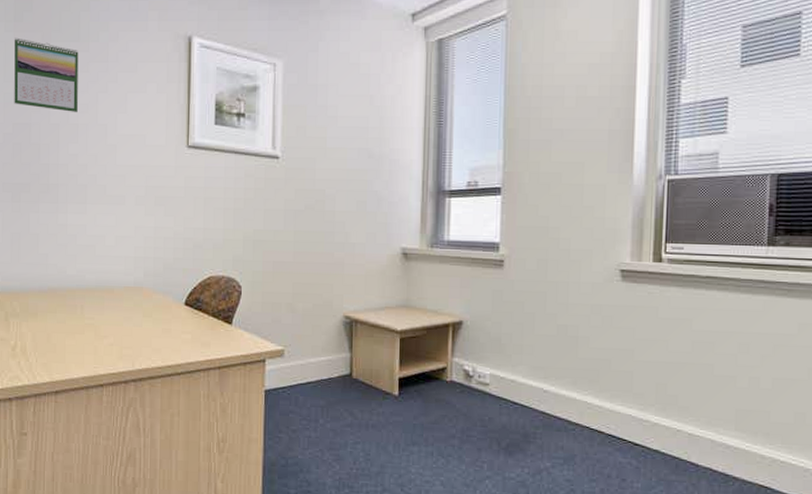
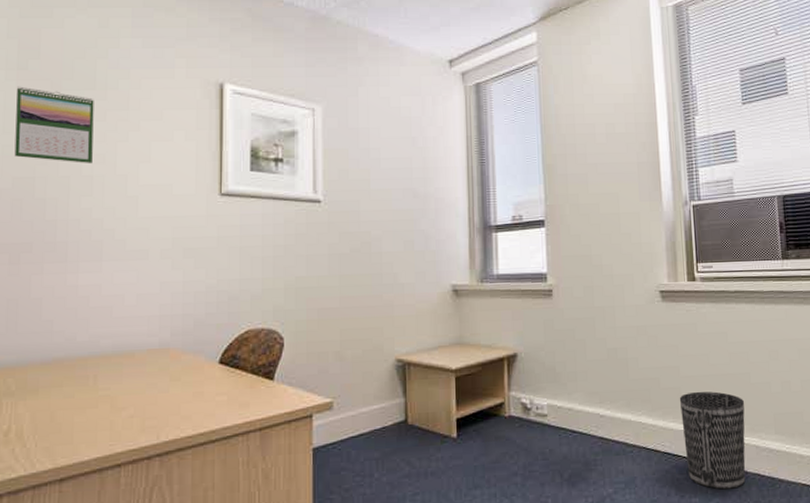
wastebasket: none [630,377,704,480] -> present [679,391,746,490]

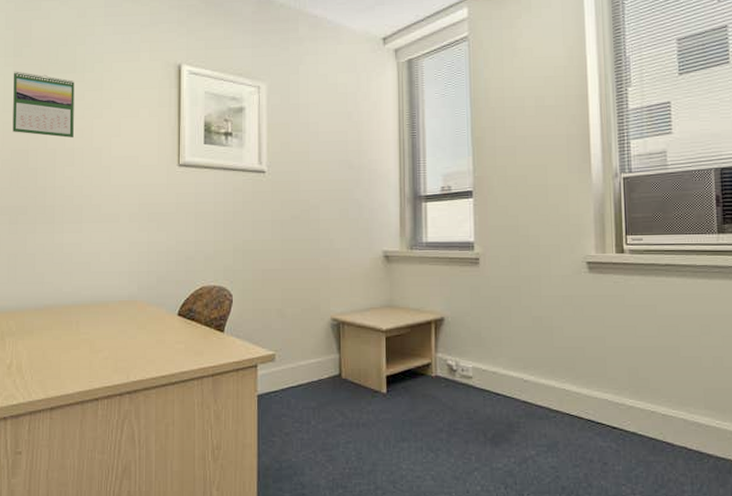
wastebasket: present [679,391,746,490] -> none [604,362,673,460]

